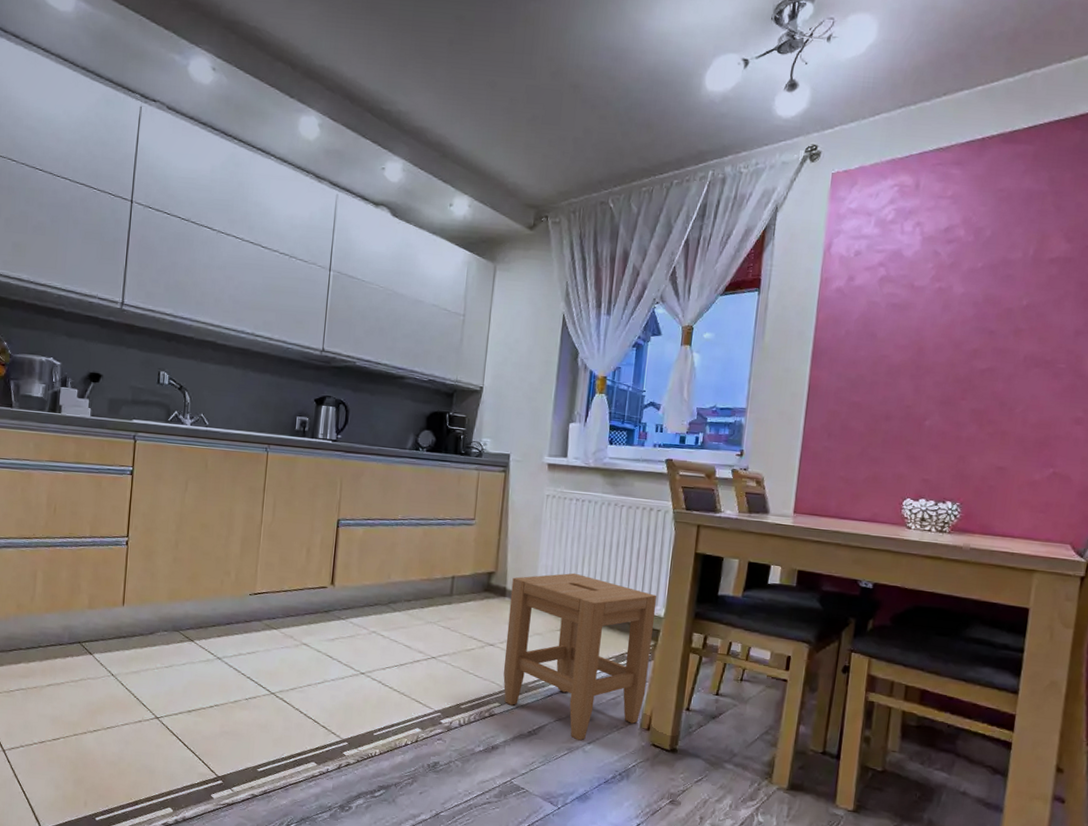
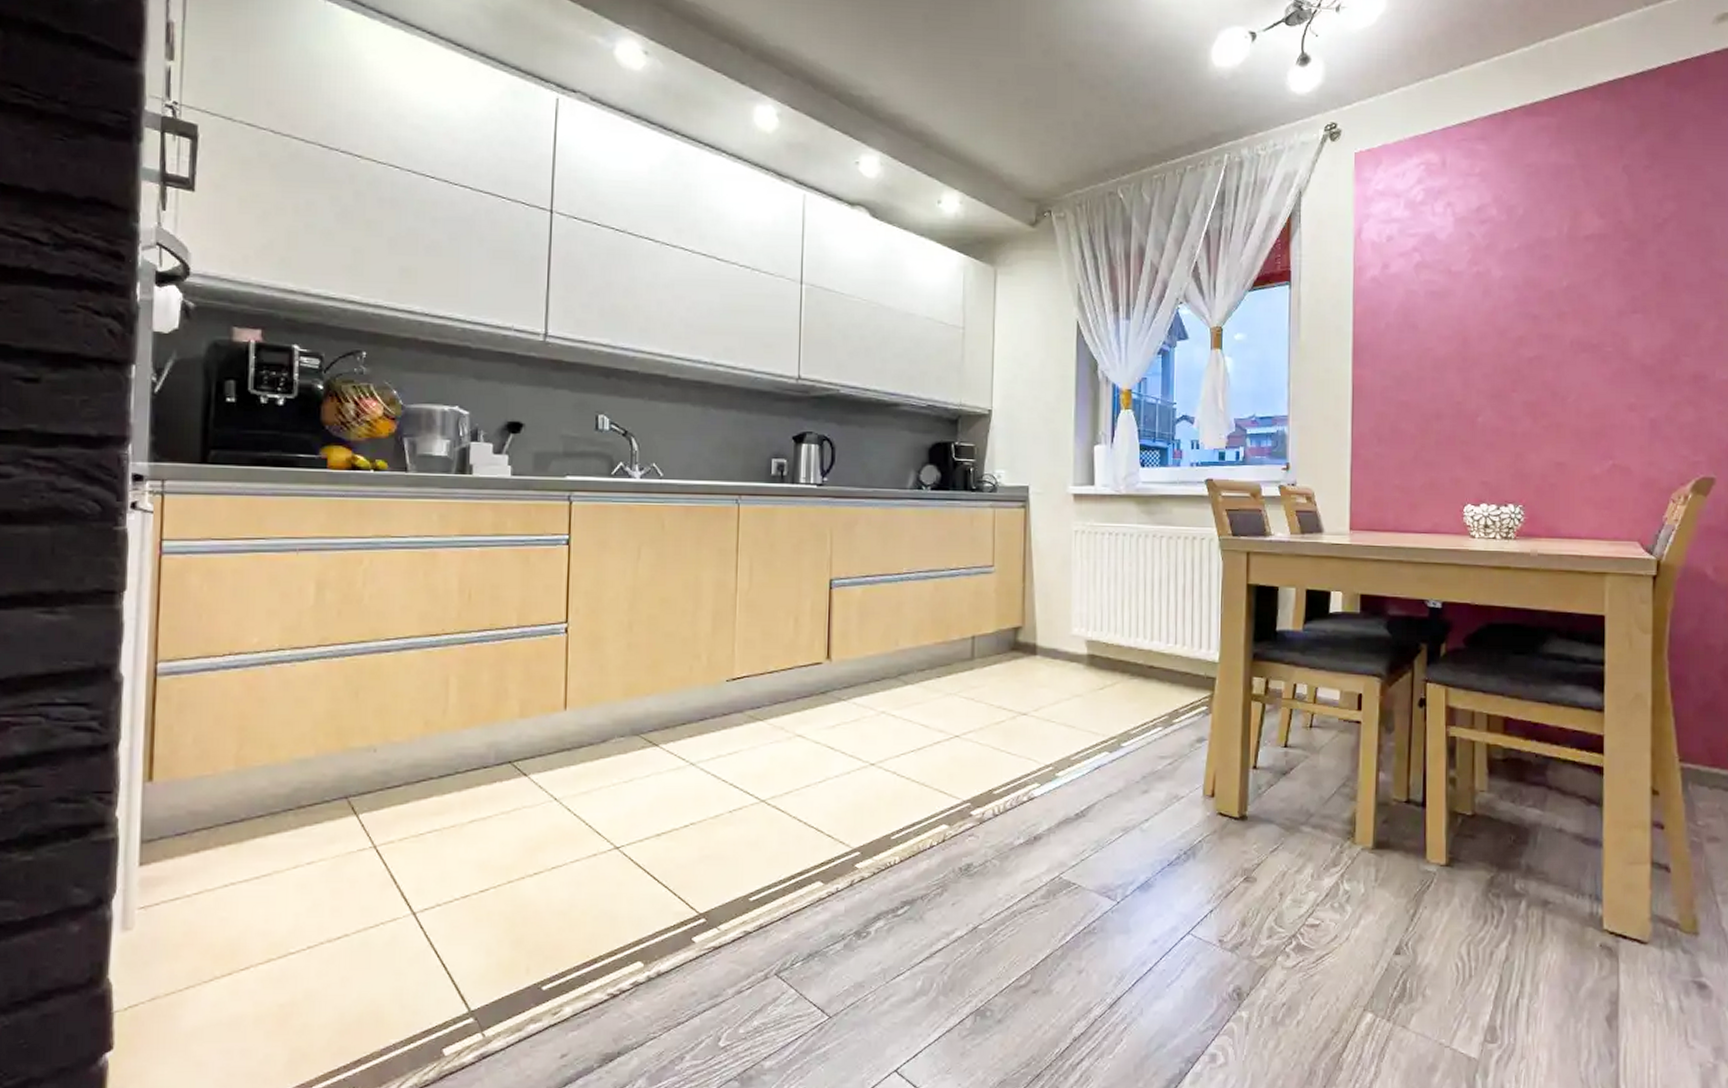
stool: present [503,573,656,741] -> none [1040,619,1208,818]

